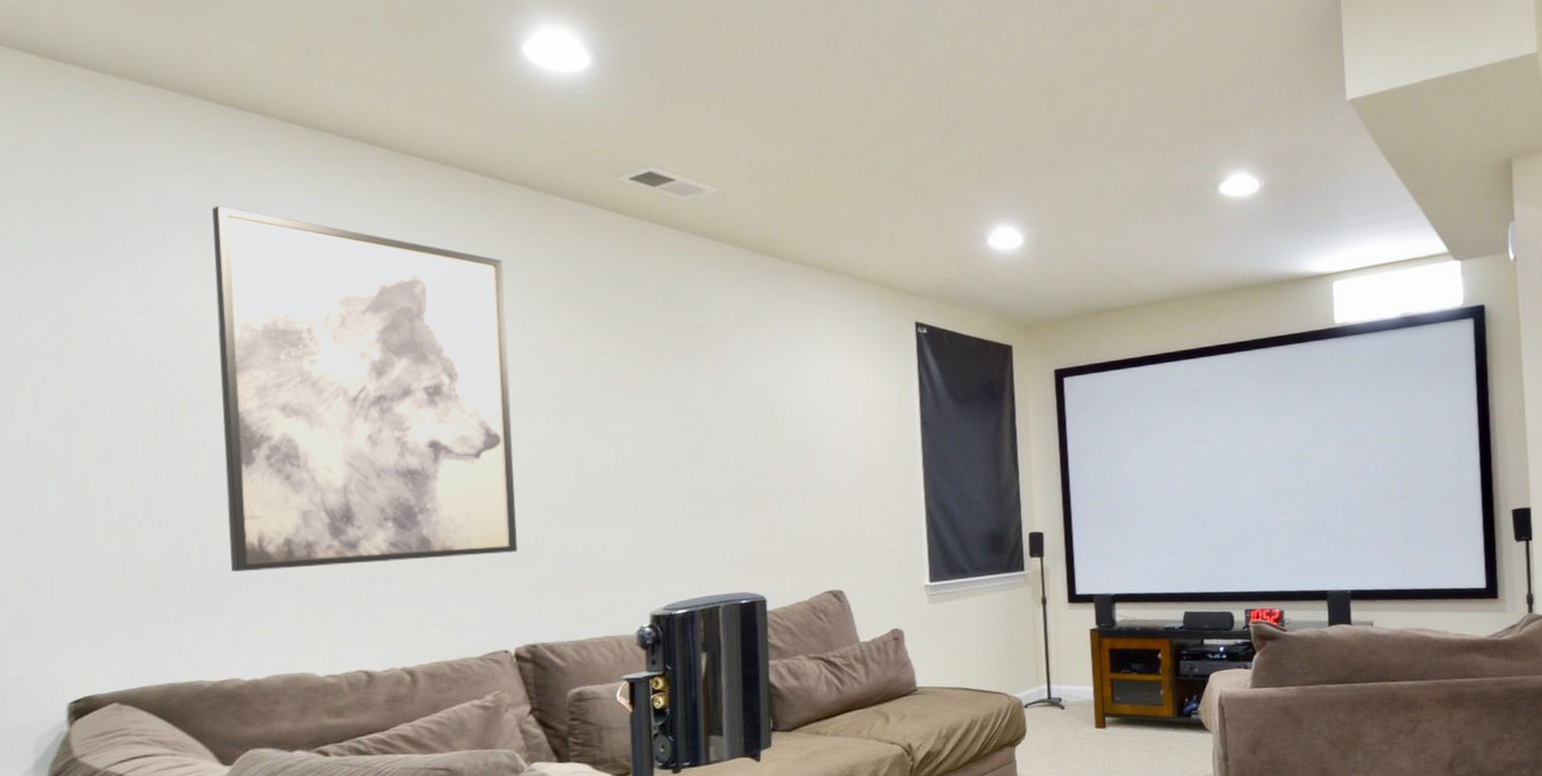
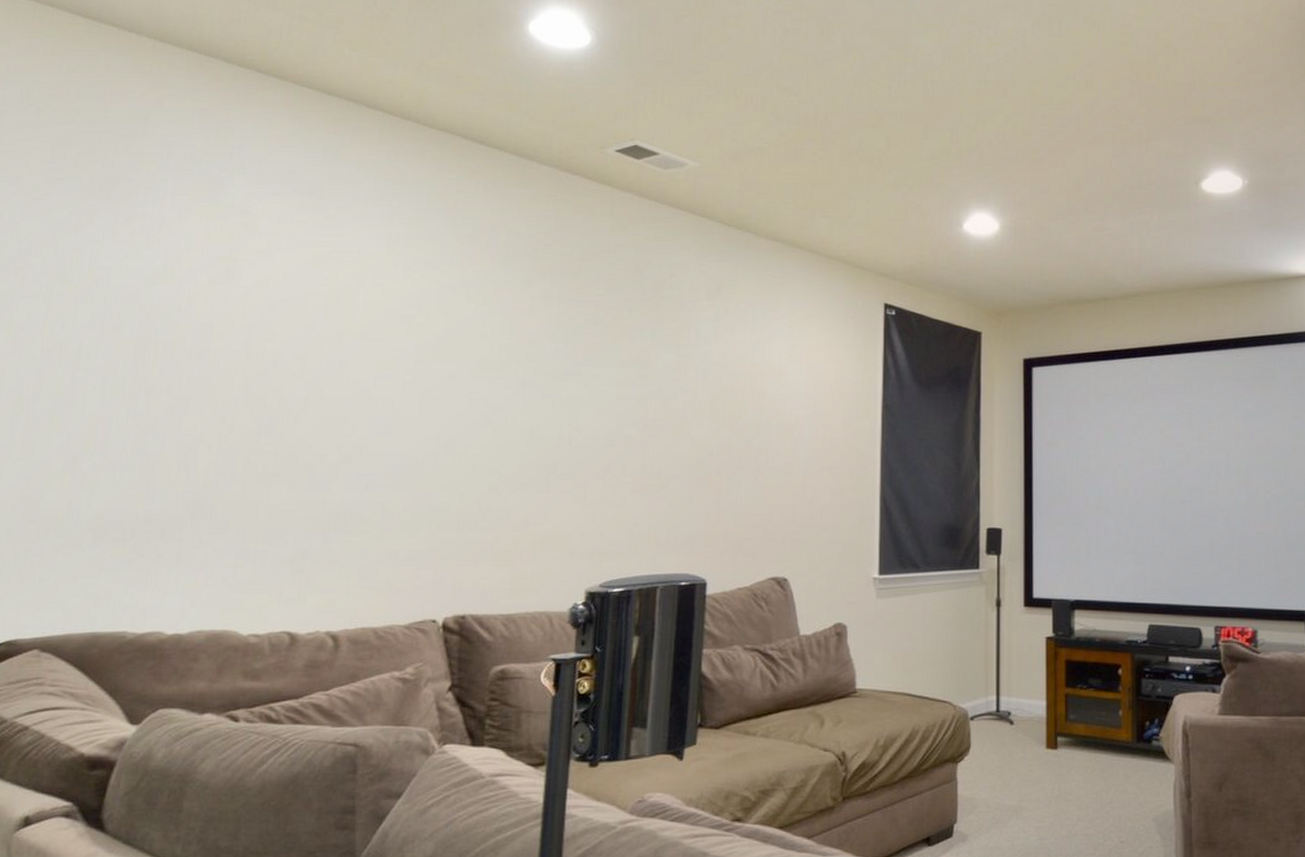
wall art: present [212,205,518,572] -> none [174,160,484,520]

